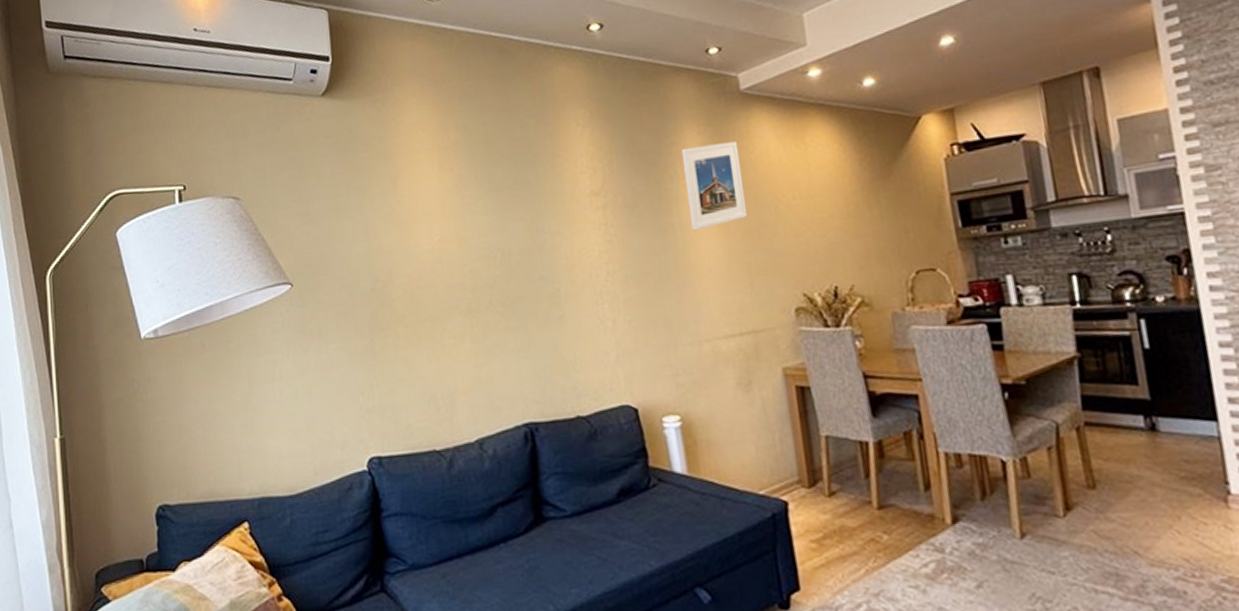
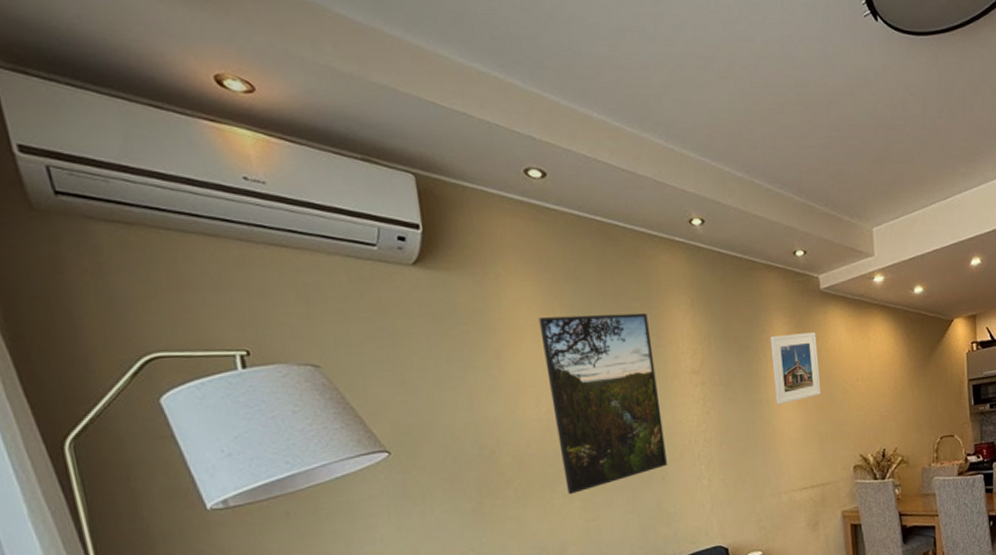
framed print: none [433,130,565,334] -> present [538,312,667,494]

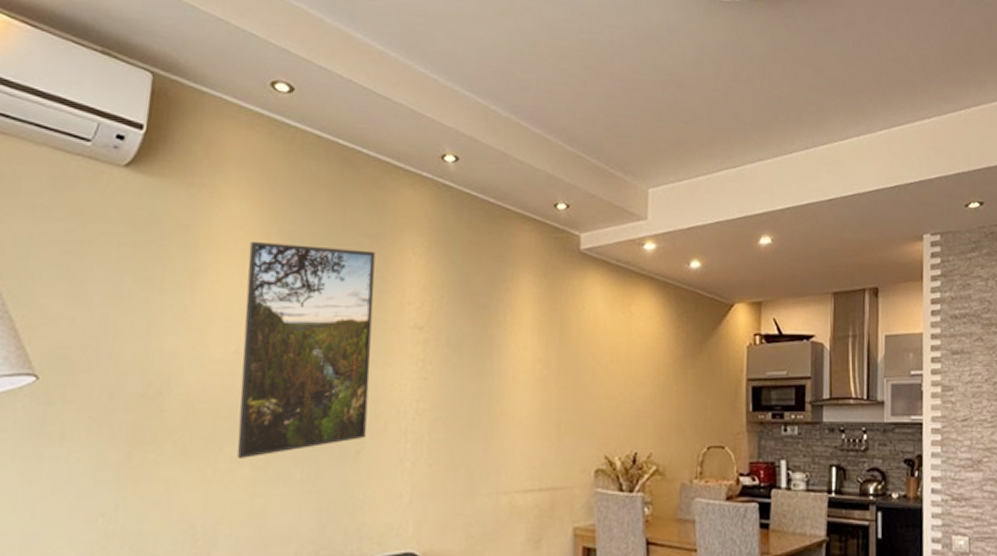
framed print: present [769,332,822,405] -> none [510,296,569,380]

